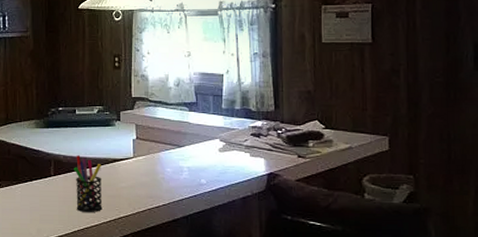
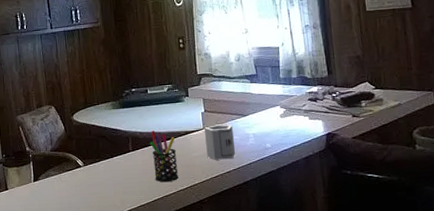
cup: none [134,154,167,193] -> present [204,124,236,160]

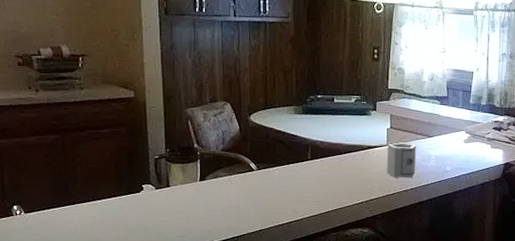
pen holder: present [150,131,179,182] -> none [330,141,357,194]

